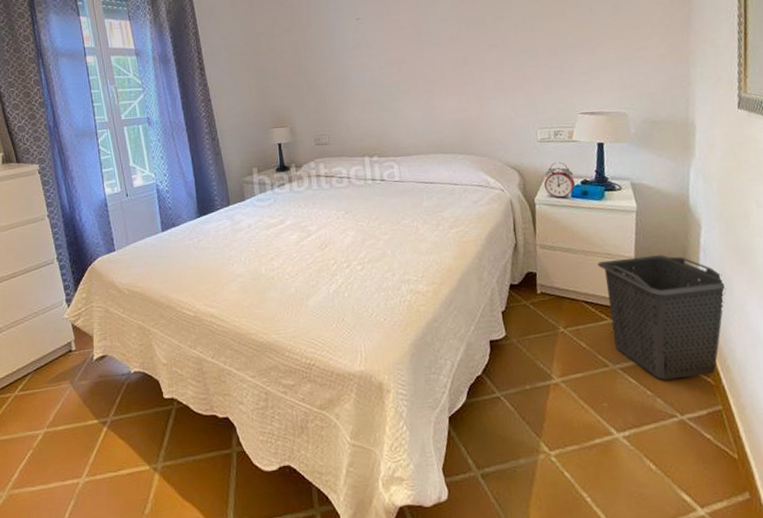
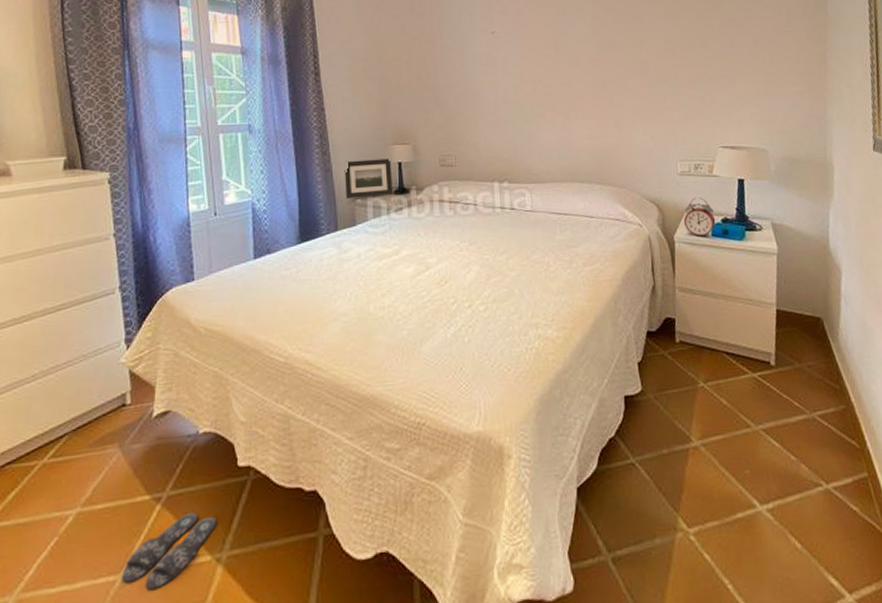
slippers: none [83,432,151,491] -> present [121,511,217,591]
picture frame: none [232,140,276,178] -> present [344,158,394,199]
laundry basket: present [597,255,726,380] -> none [739,302,868,443]

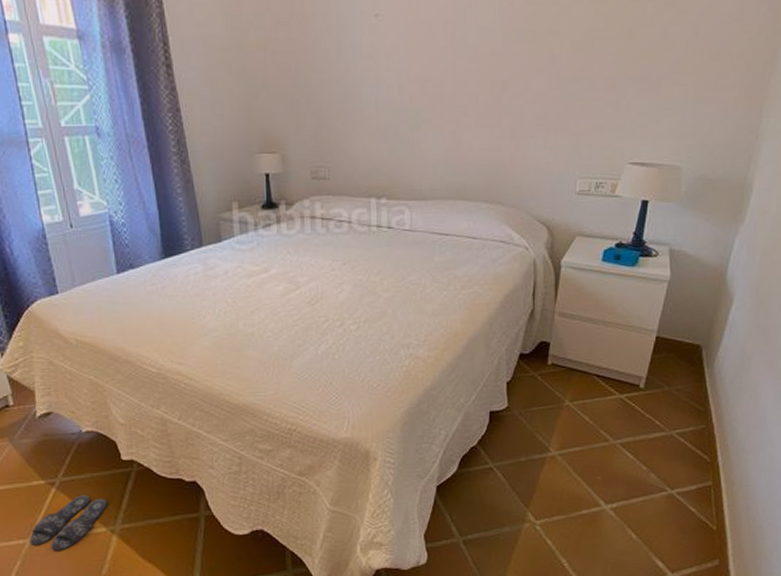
picture frame: present [344,158,394,199] -> none [206,169,261,213]
alarm clock: present [683,197,716,237] -> none [574,219,609,262]

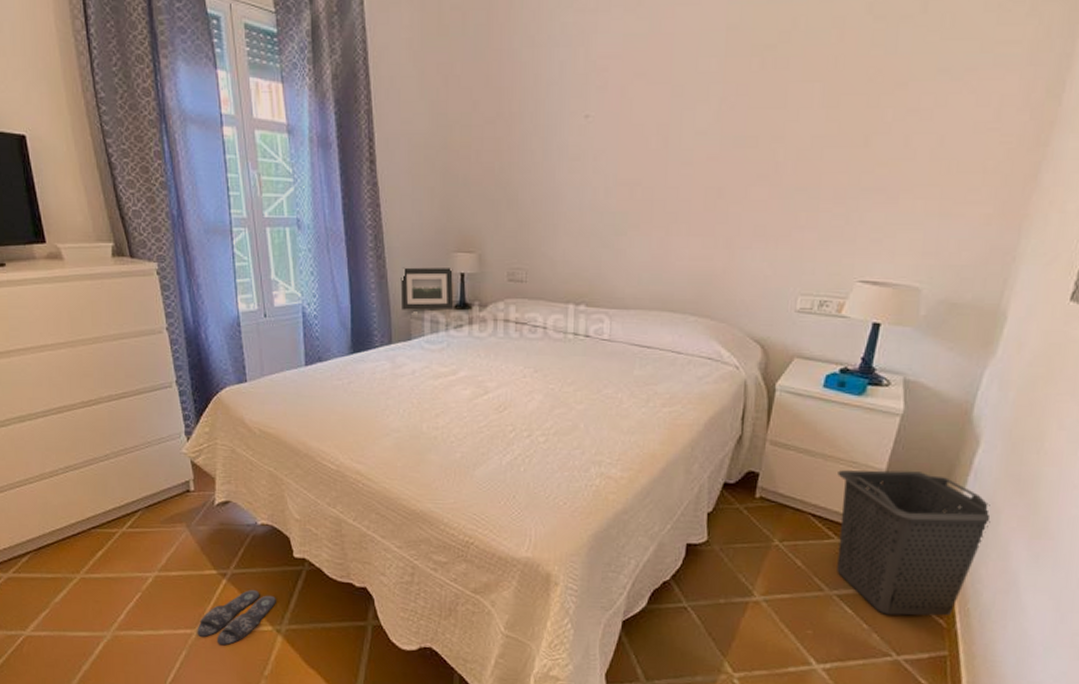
picture frame: none [206,169,261,213] -> present [400,267,454,311]
laundry basket: none [617,330,743,456] -> present [837,470,991,616]

